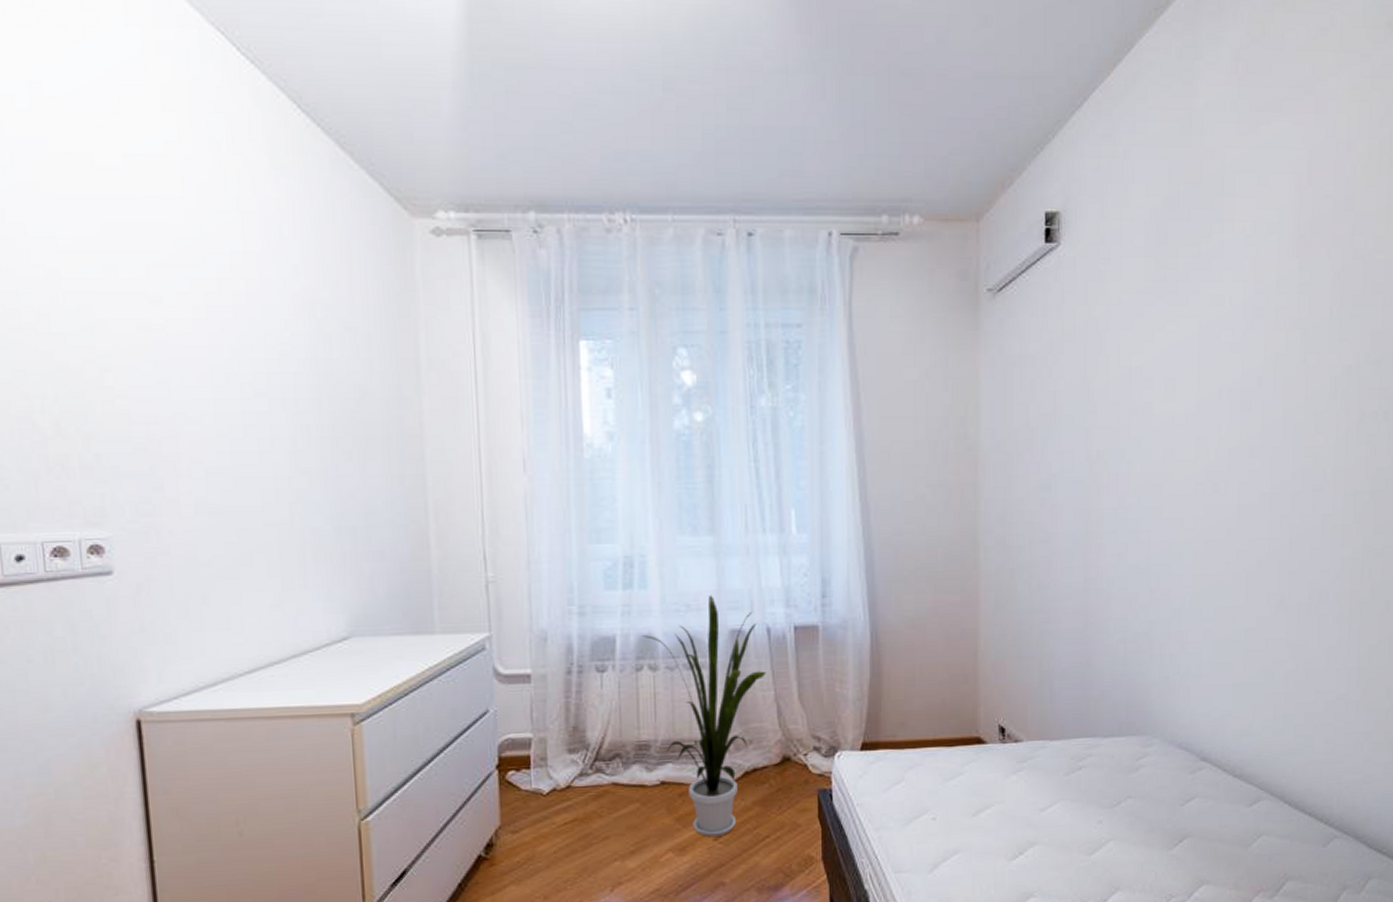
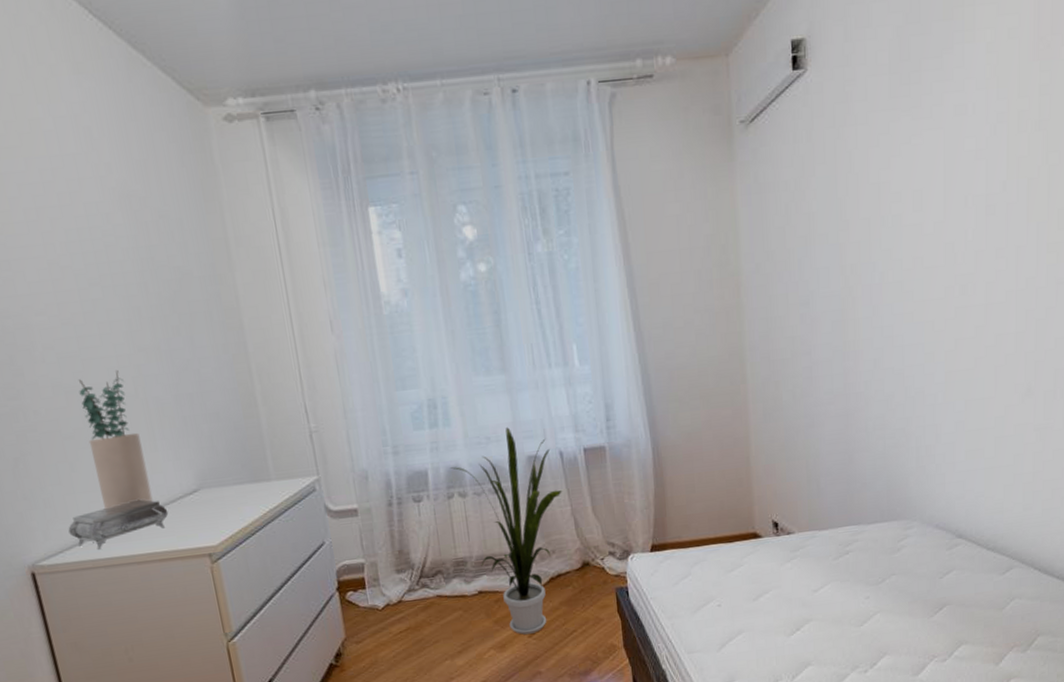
jewelry box: none [189,643,310,700] -> present [68,499,169,551]
vase: none [225,494,294,652] -> present [78,371,153,510]

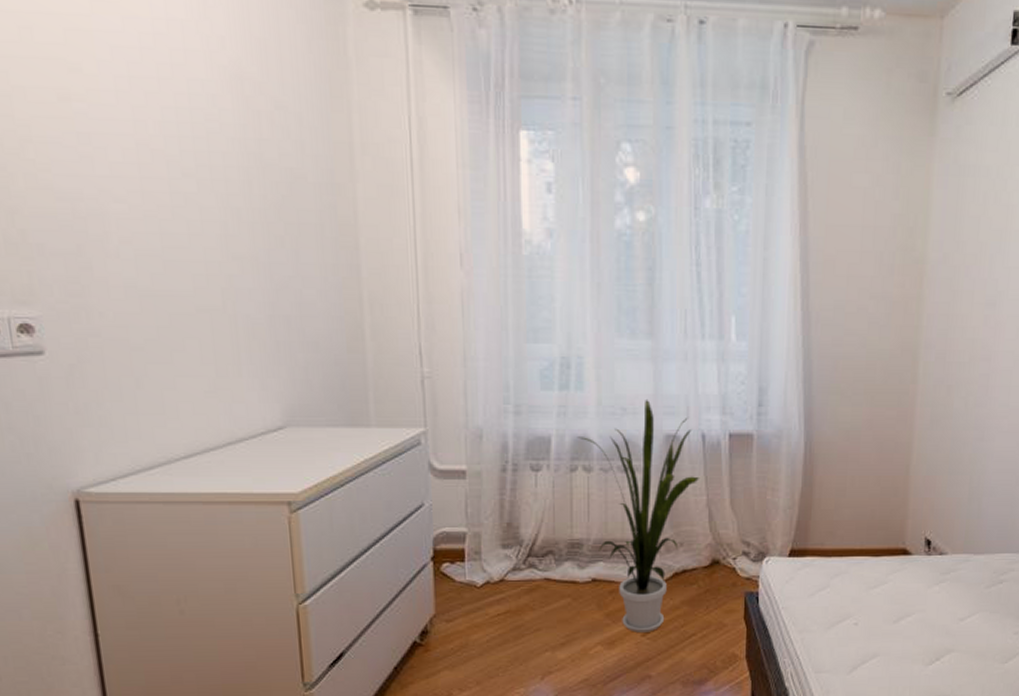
jewelry box: present [68,499,169,551] -> none [125,430,246,483]
vase: present [78,371,153,510] -> none [156,279,230,437]

